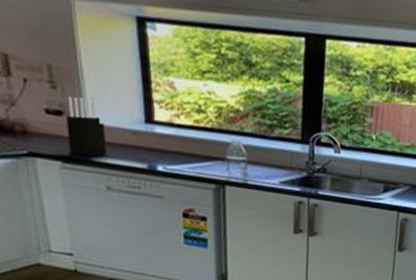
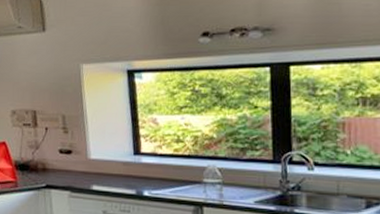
knife block: present [66,96,107,157] -> none [73,137,104,186]

